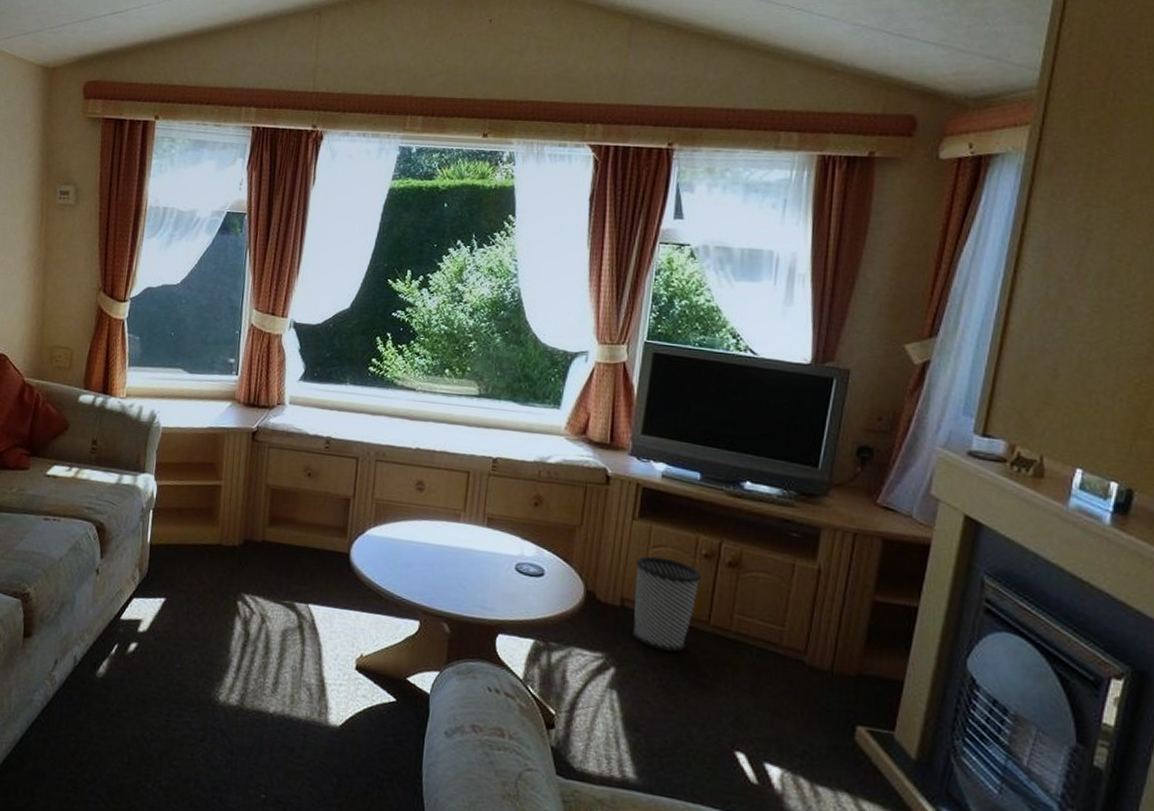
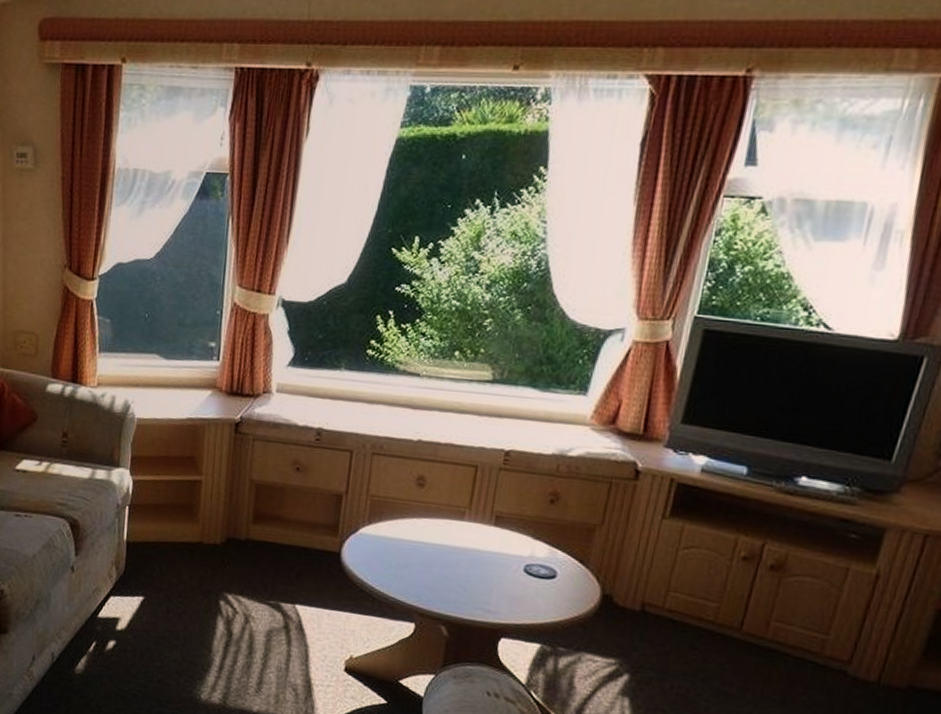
wastebasket: present [631,555,702,653] -> none [650,557,738,660]

